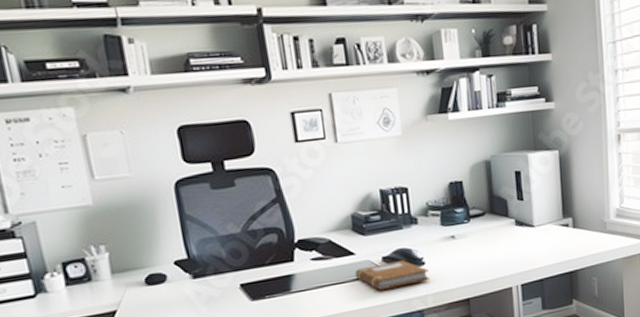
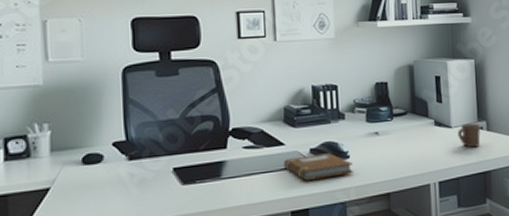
mug: none [541,220,567,247] -> present [458,123,481,148]

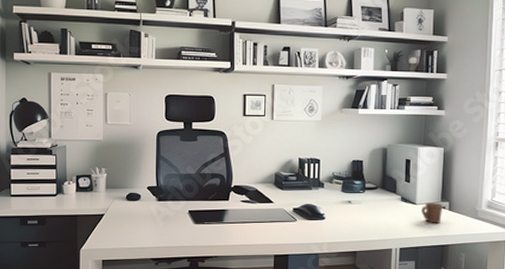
notebook: present [283,153,353,181] -> none [271,213,327,233]

